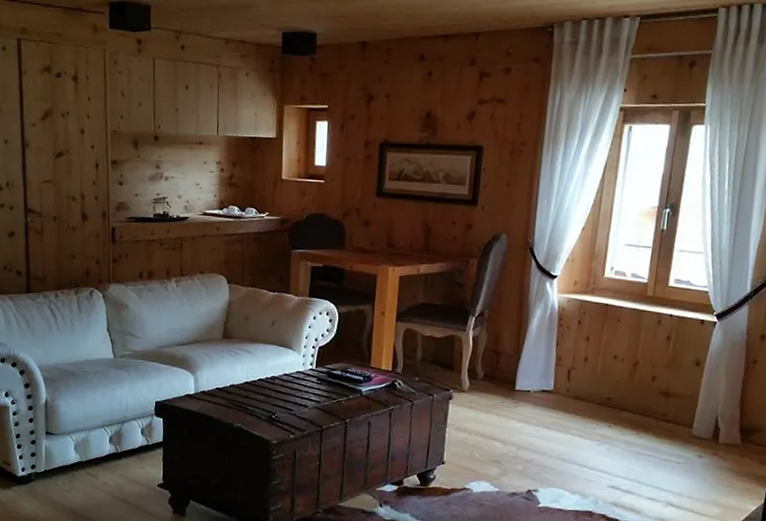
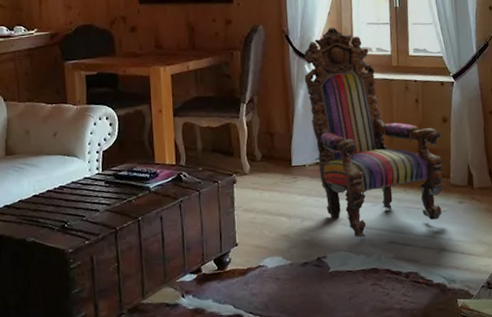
armchair: none [542,244,691,477] -> present [304,27,445,238]

